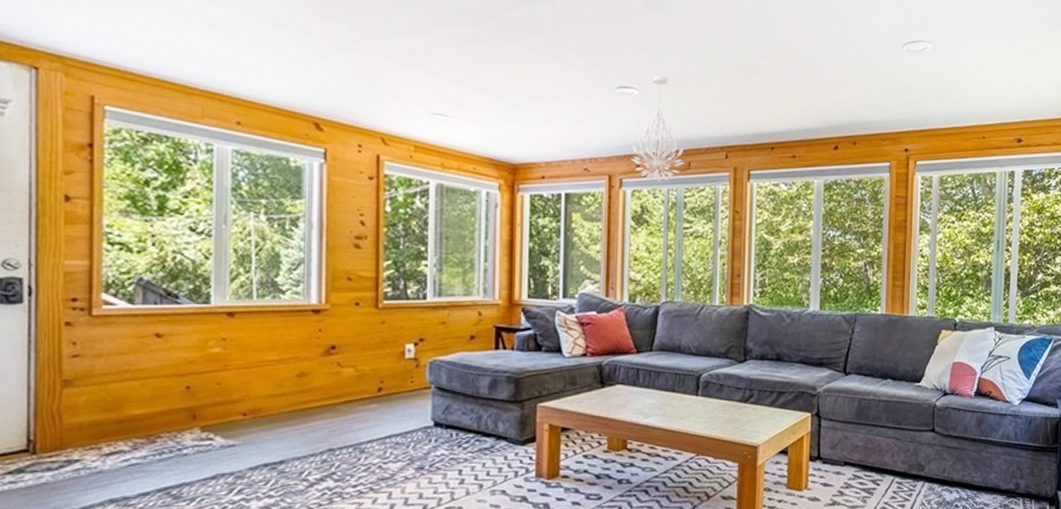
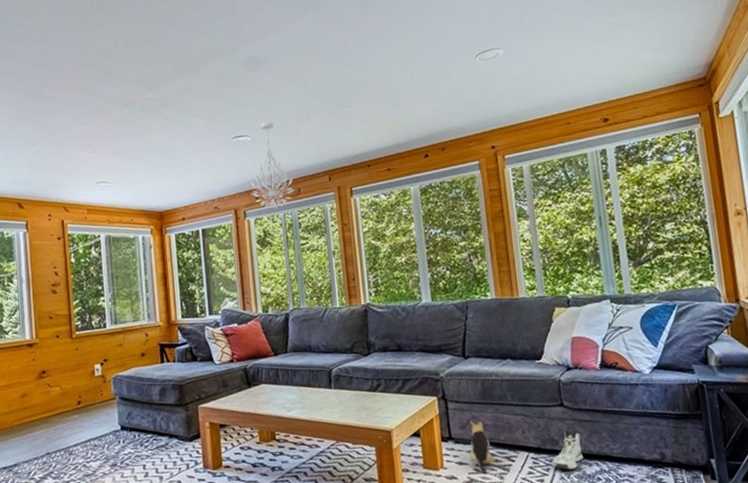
plush toy: none [835,441,862,497] -> present [469,421,496,474]
sneaker: none [916,457,946,497] -> present [553,430,584,471]

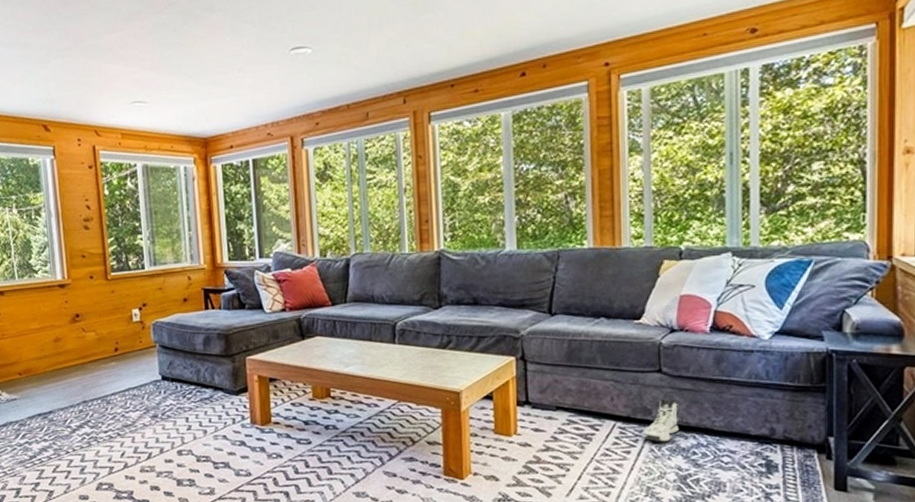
chandelier: present [250,122,296,209] -> none [309,30,363,137]
plush toy: present [469,421,496,474] -> none [547,384,578,442]

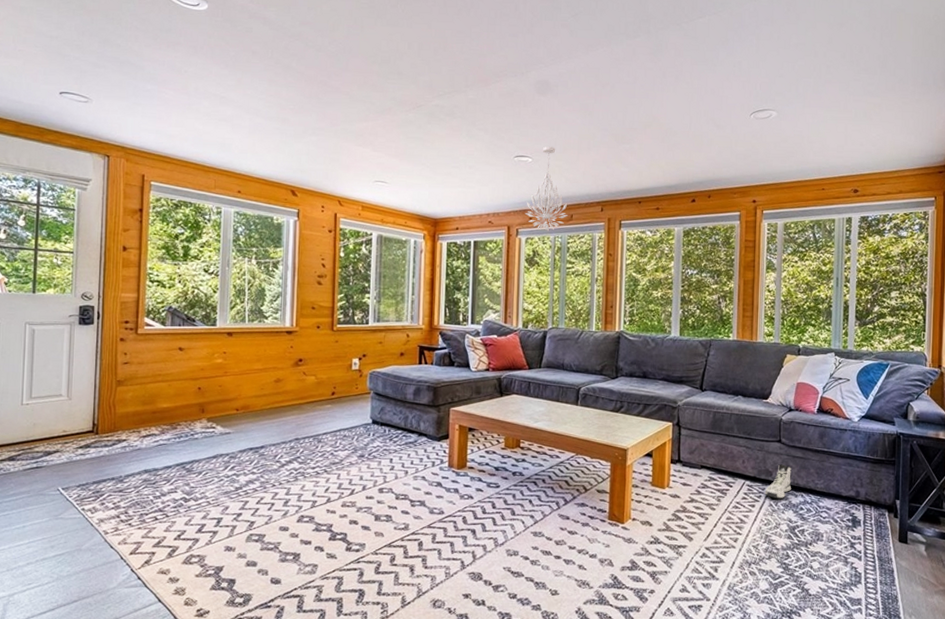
chandelier: none [309,30,363,137] -> present [524,146,569,232]

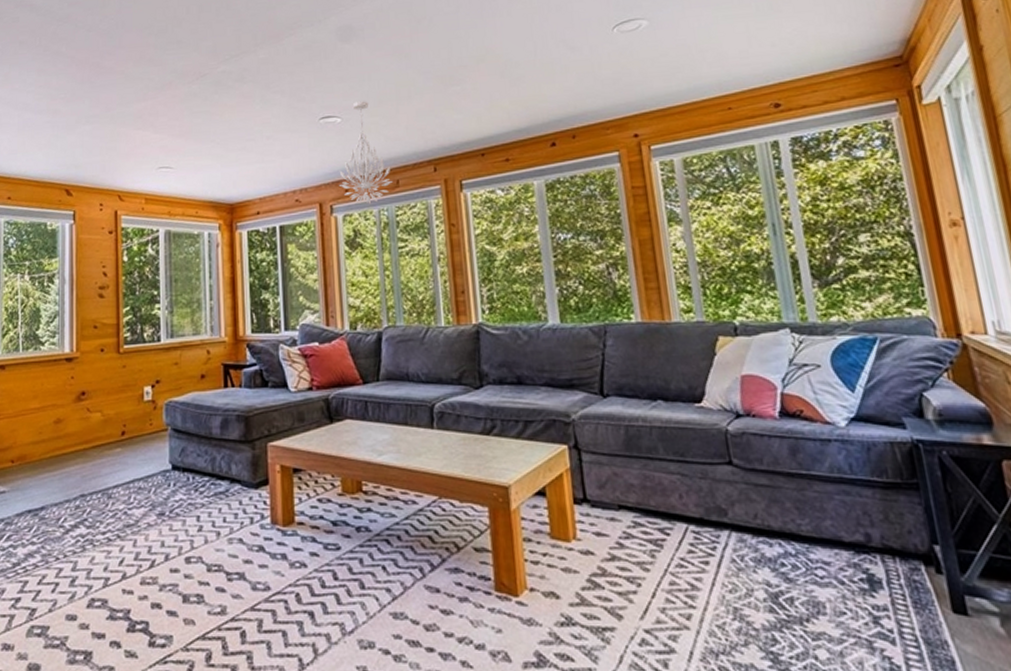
sneaker: present [765,464,792,499] -> none [720,497,762,551]

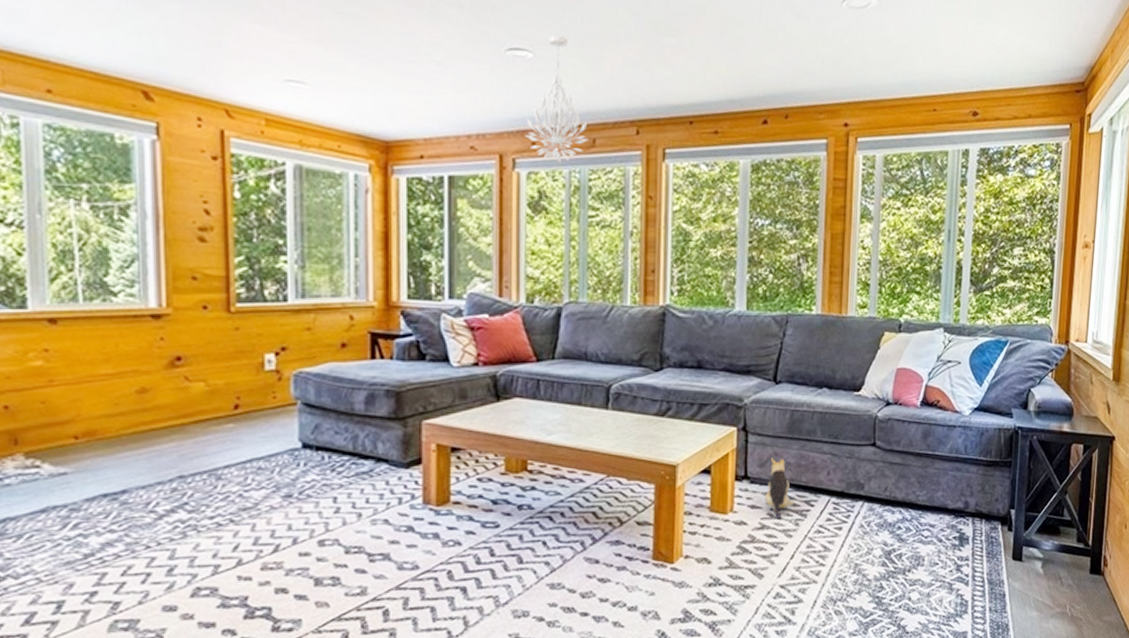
plush toy: none [610,478,646,550] -> present [765,458,794,520]

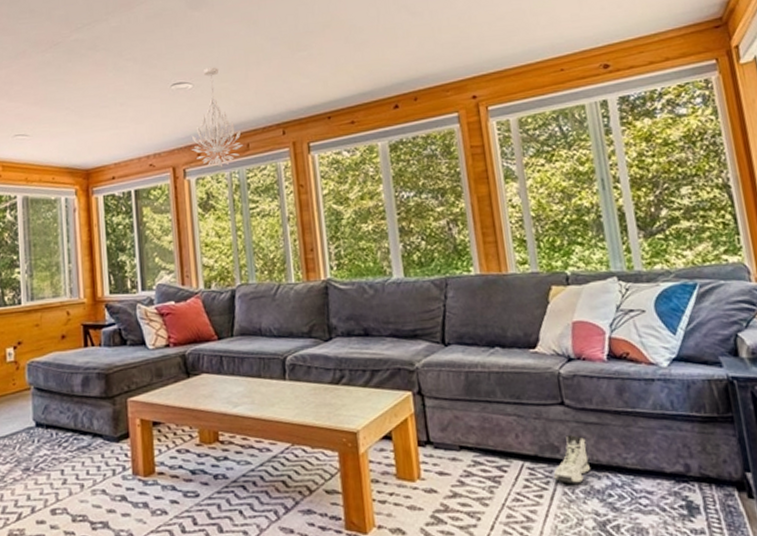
plush toy: present [765,458,794,520] -> none [451,421,485,487]
sneaker: none [854,474,888,518] -> present [553,435,591,485]

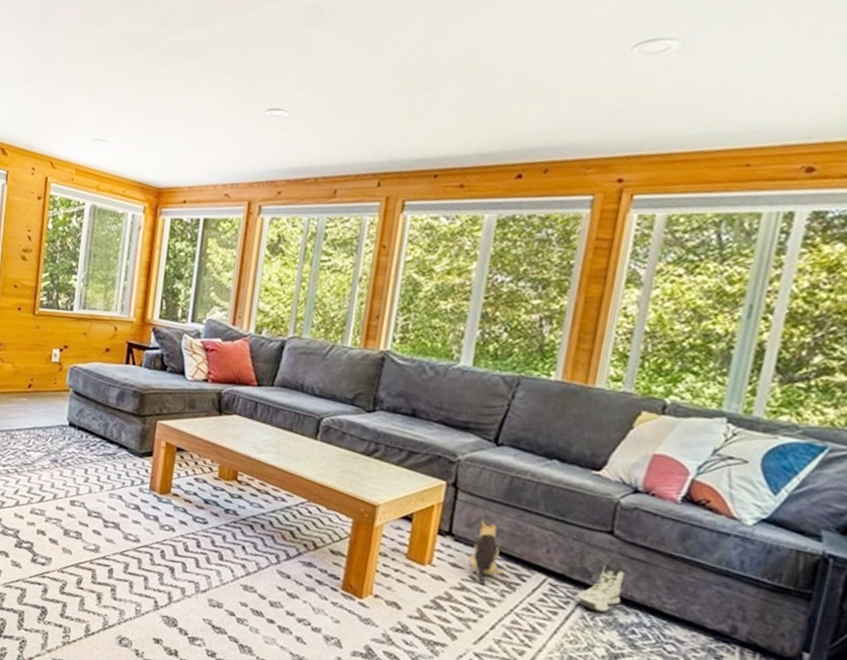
chandelier: present [191,67,244,167] -> none [272,96,332,211]
plush toy: none [451,421,485,487] -> present [468,520,503,586]

